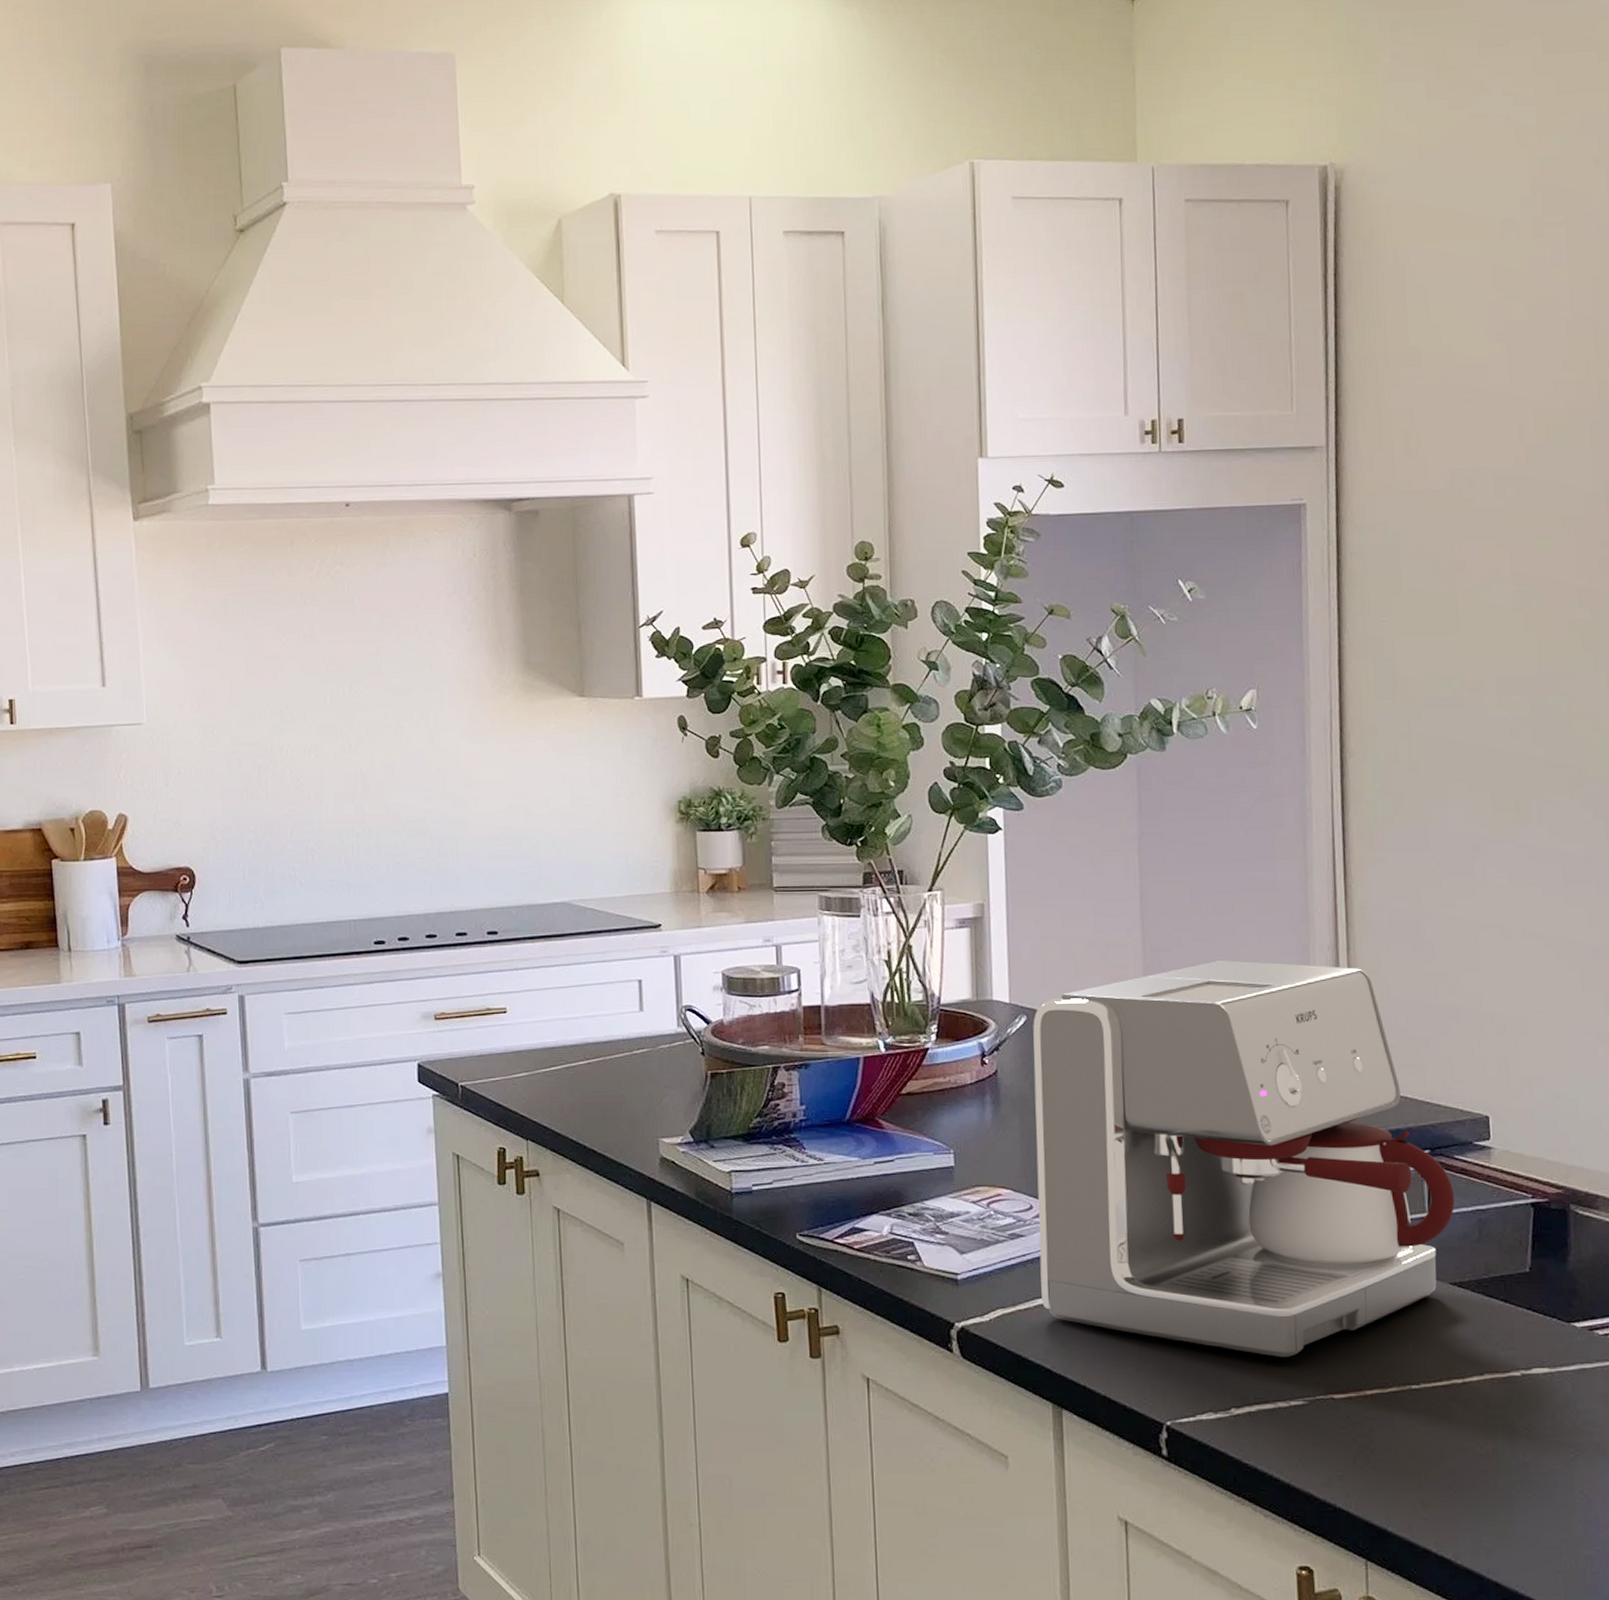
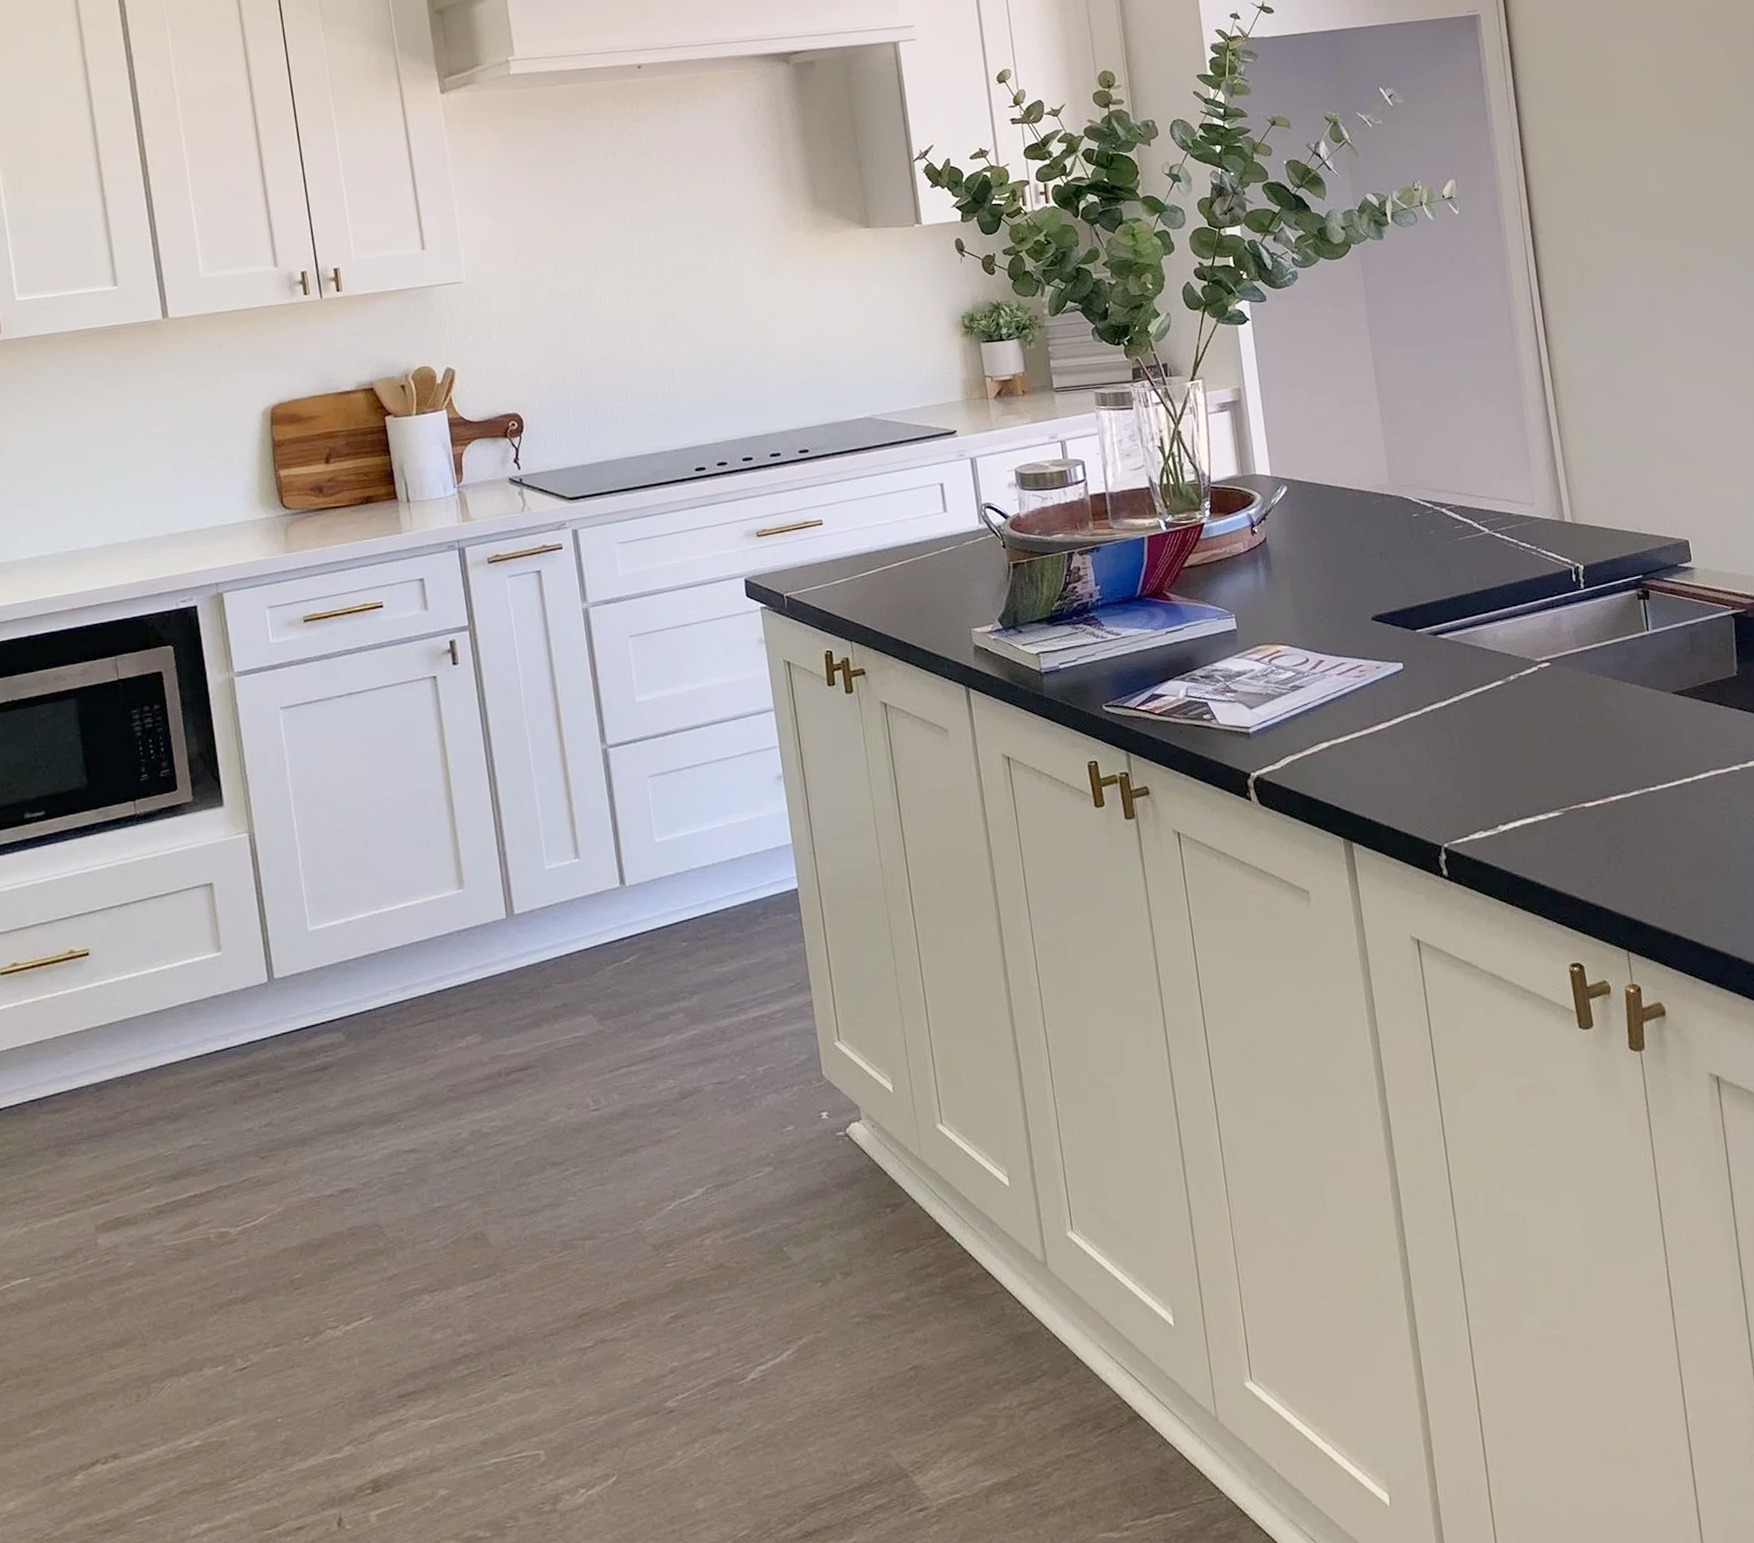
coffee maker: present [1033,960,1455,1357] -> none [1293,418,1669,775]

